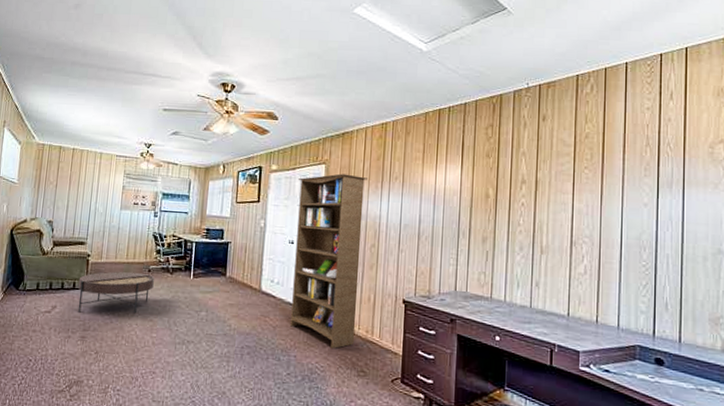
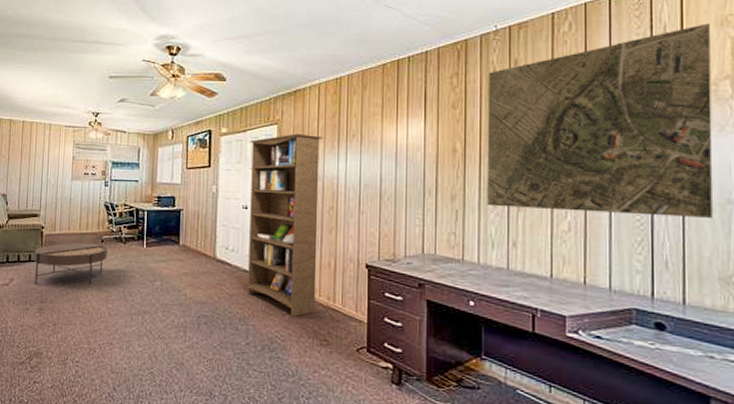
map: none [514,93,710,266] -> present [487,23,713,218]

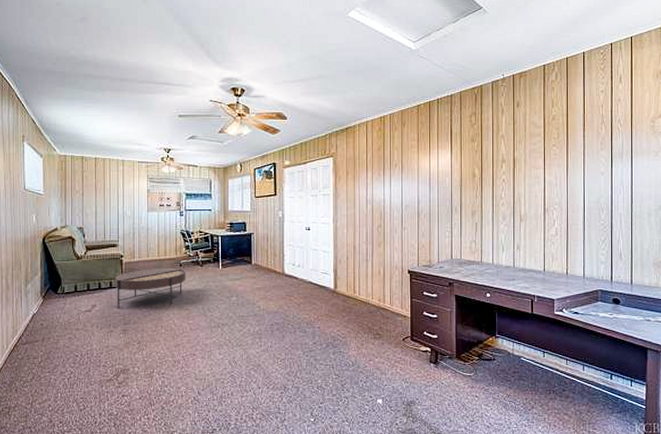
bookcase: present [248,134,323,317] -> none [310,164,371,317]
map: present [487,23,713,218] -> none [498,75,651,220]

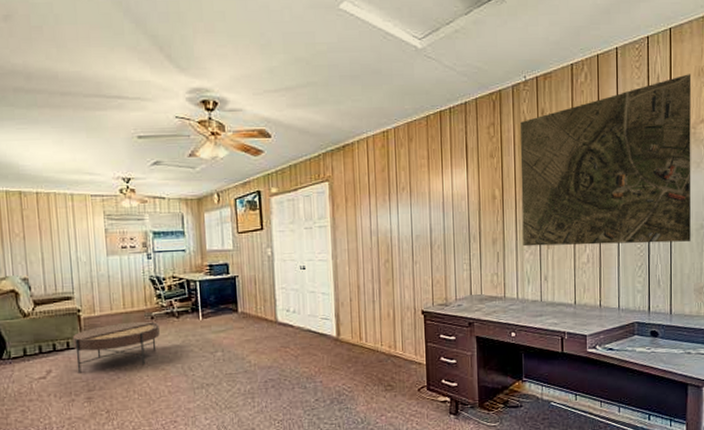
map: none [498,75,651,220] -> present [520,74,692,247]

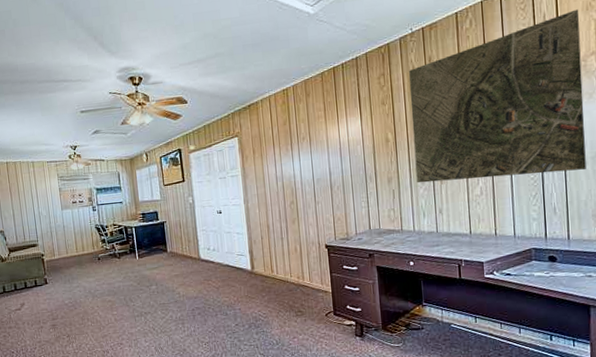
coffee table: present [72,322,160,373] -> none [38,262,106,305]

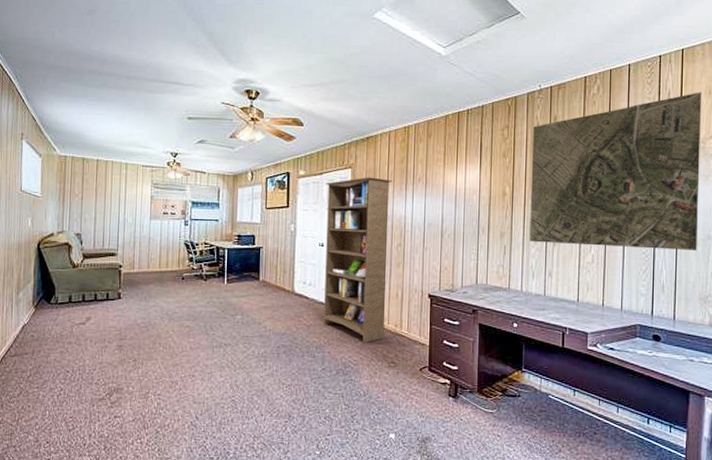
bookcase: none [216,142,289,297] -> present [324,177,392,343]

